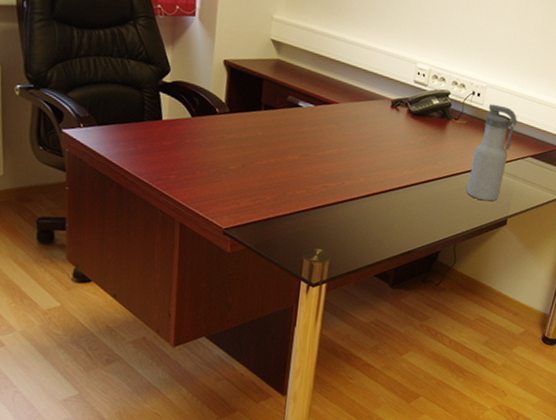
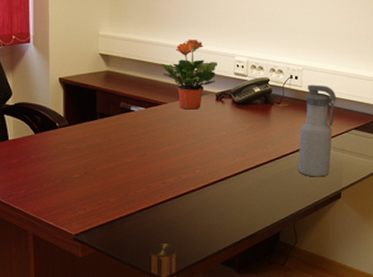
potted plant: none [336,36,397,115] -> present [161,39,217,110]

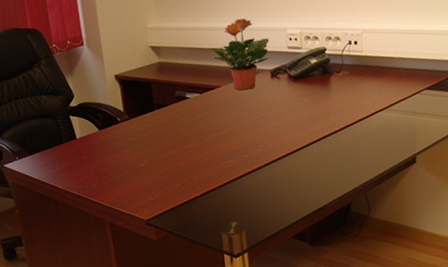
water bottle: present [298,84,336,177] -> none [364,47,403,144]

